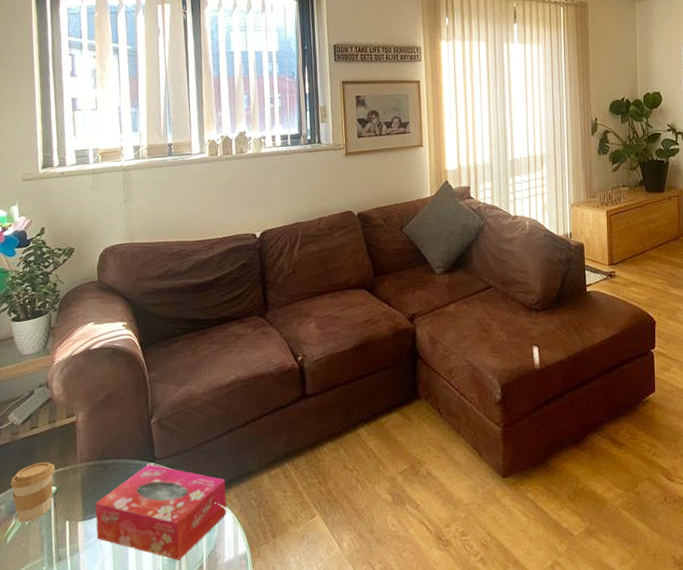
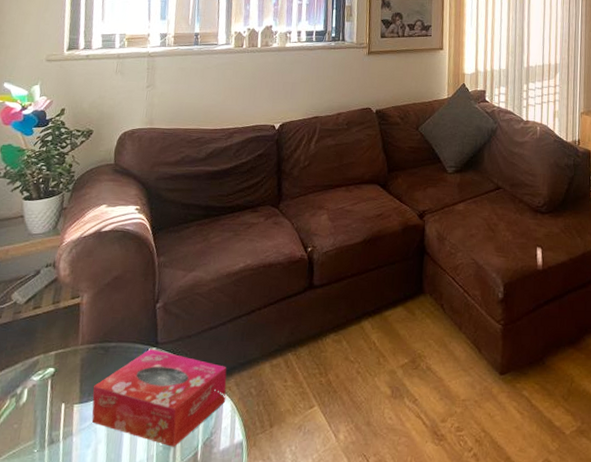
coffee cup: present [10,462,55,523] -> none [8,342,55,404]

